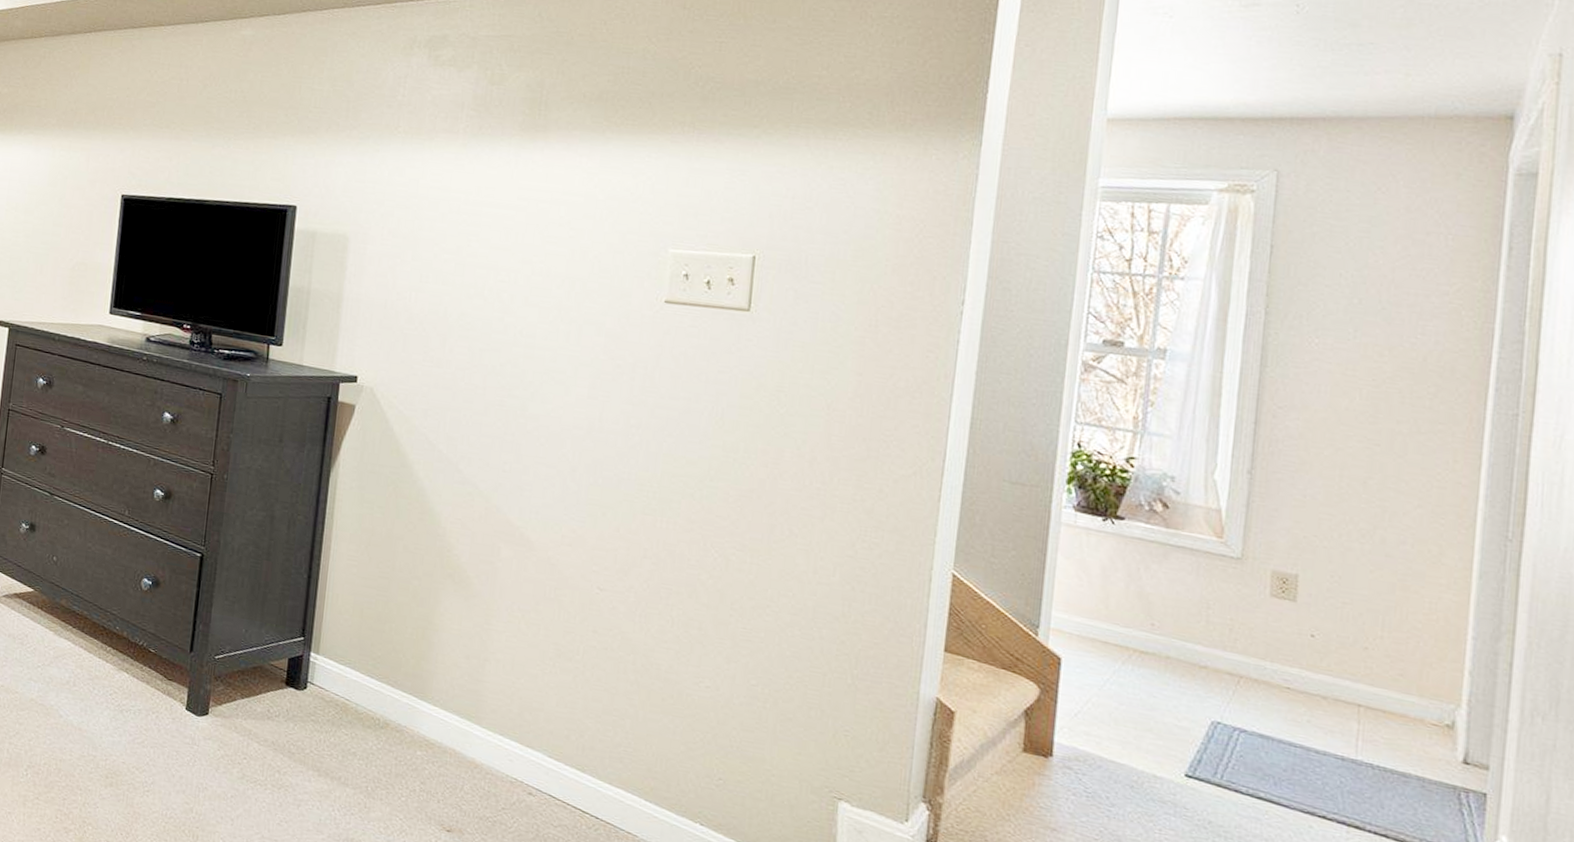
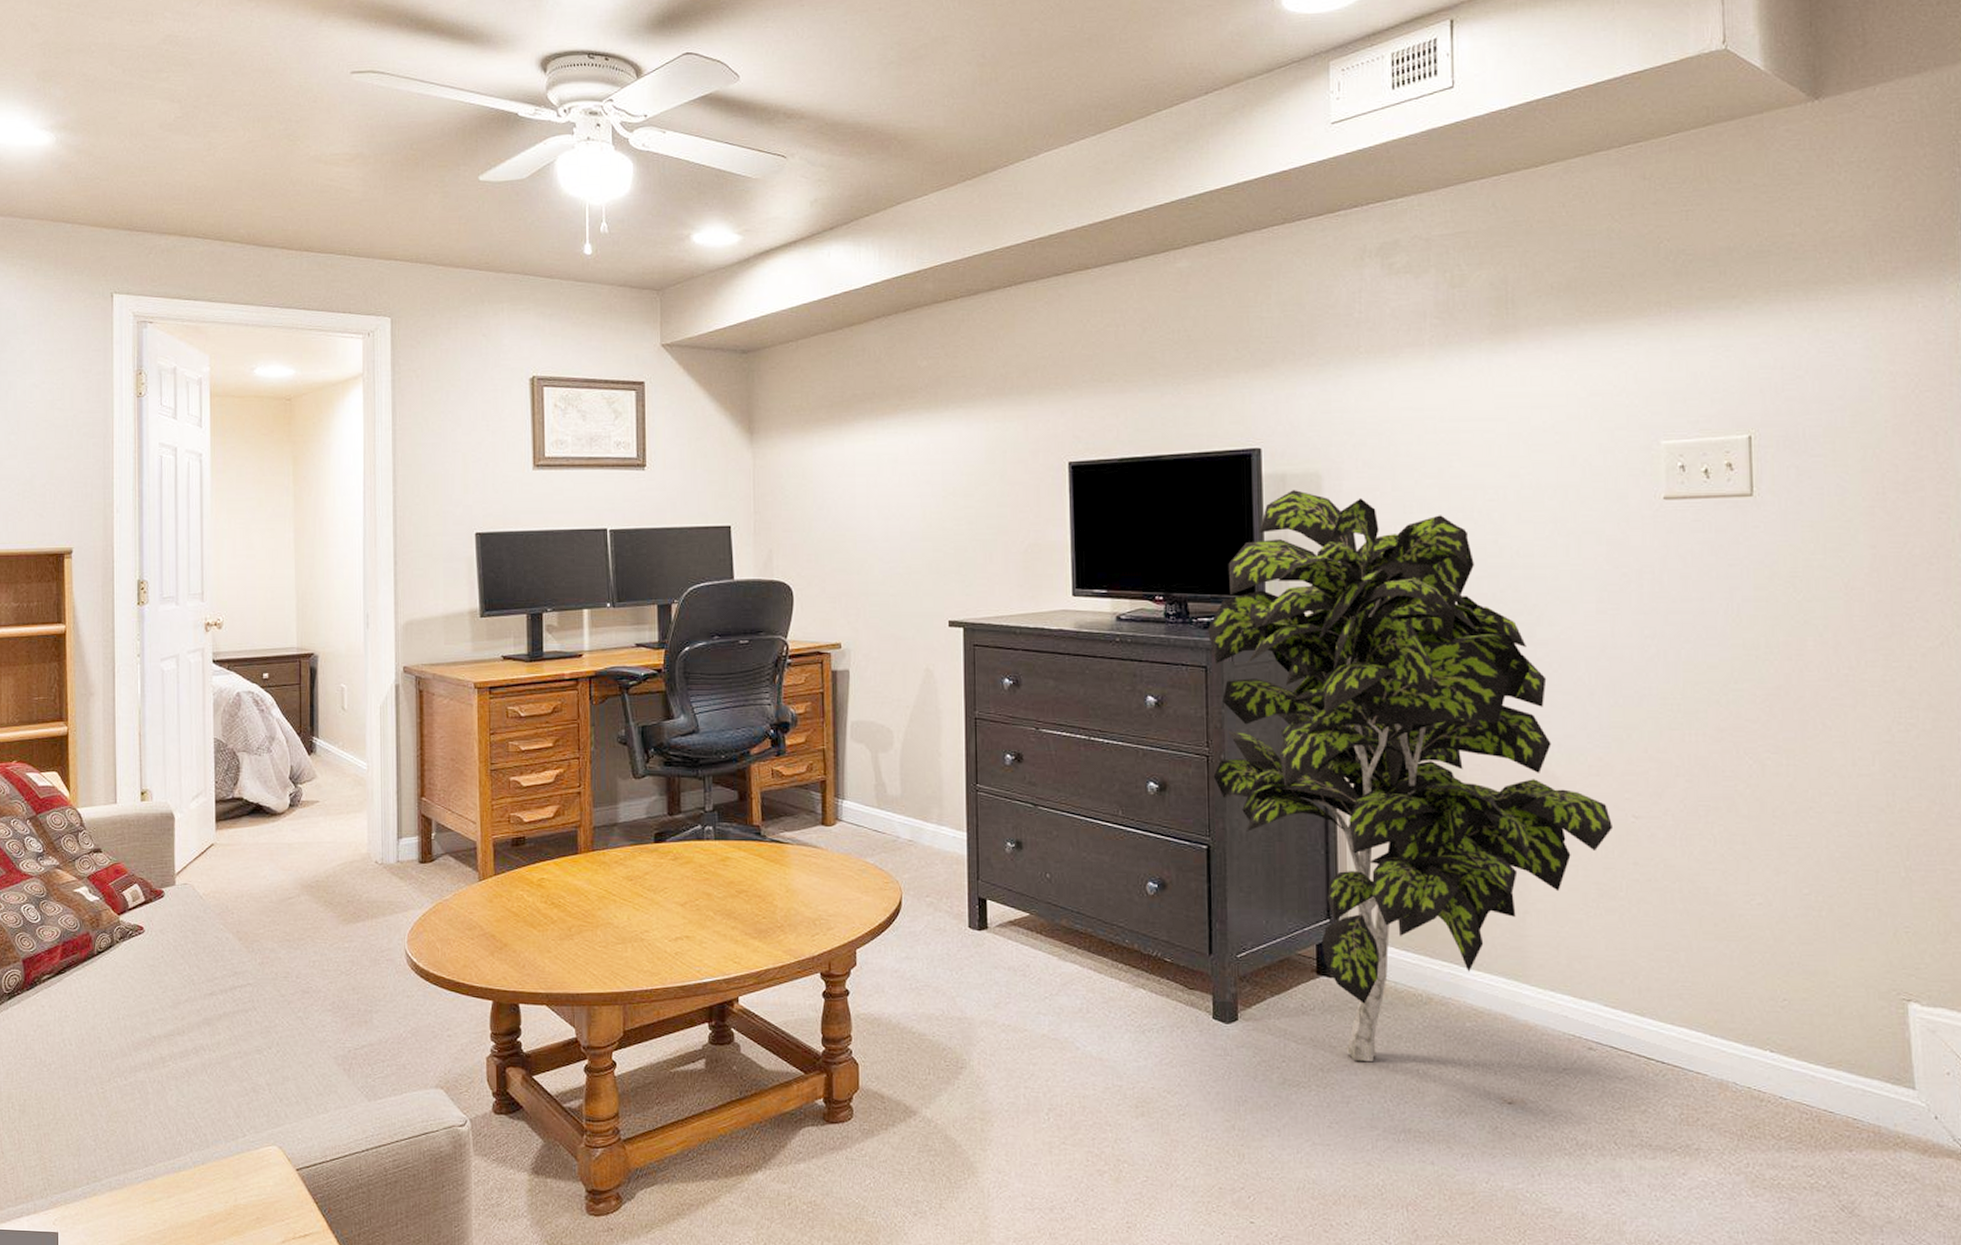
indoor plant: none [214,247,578,773] -> present [1207,490,1612,1063]

